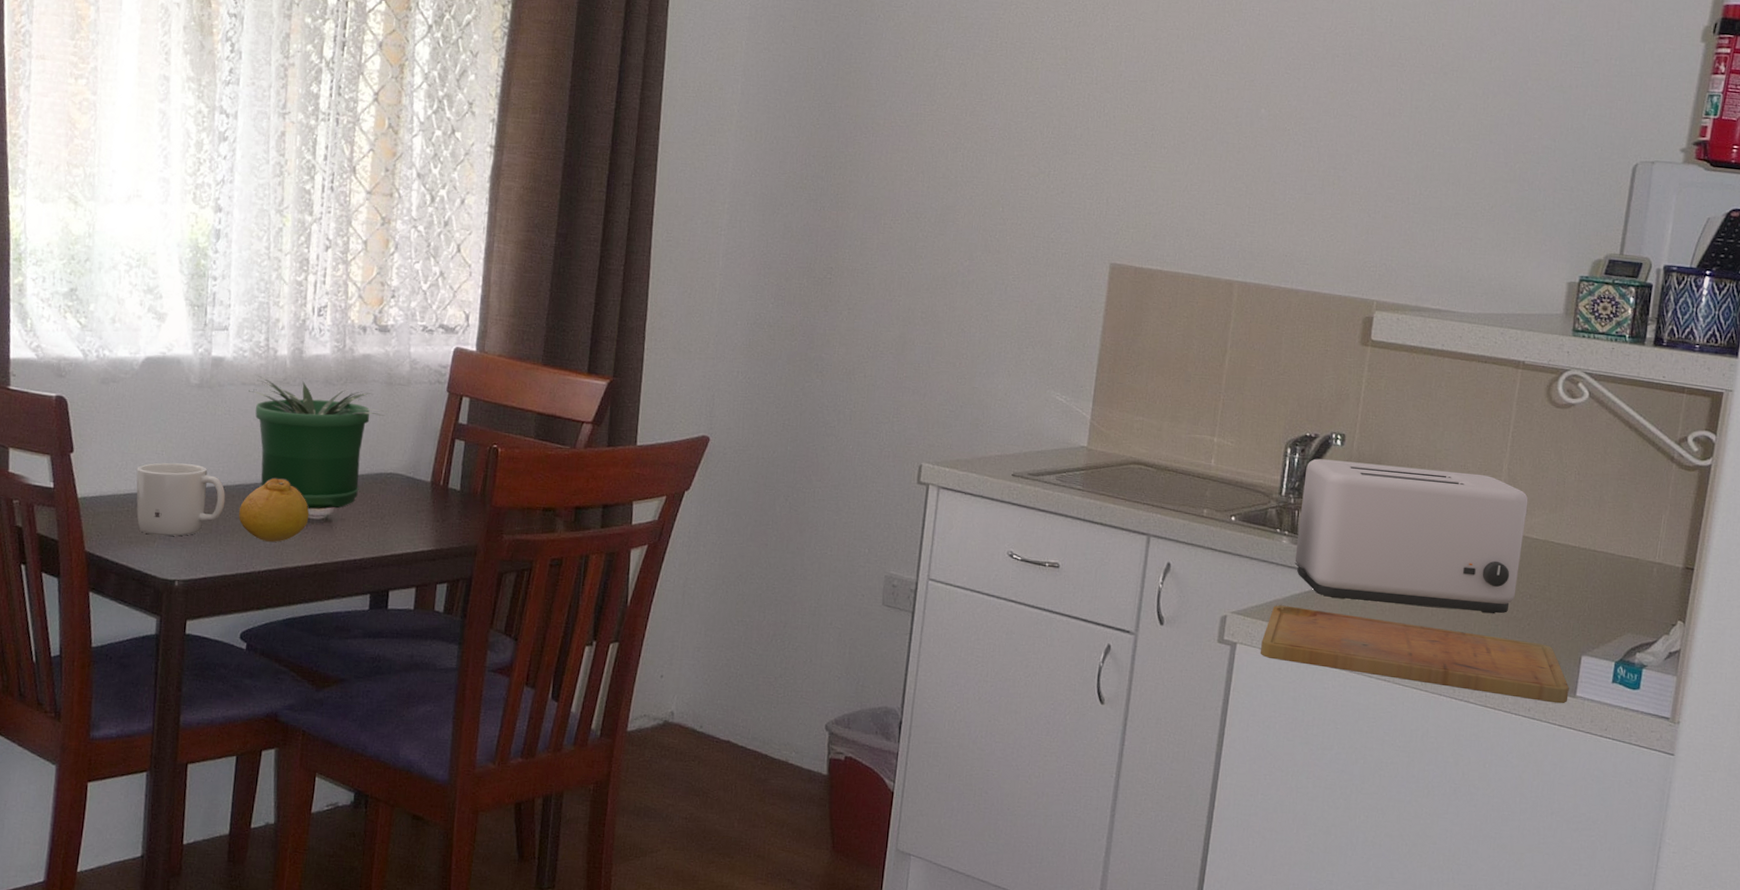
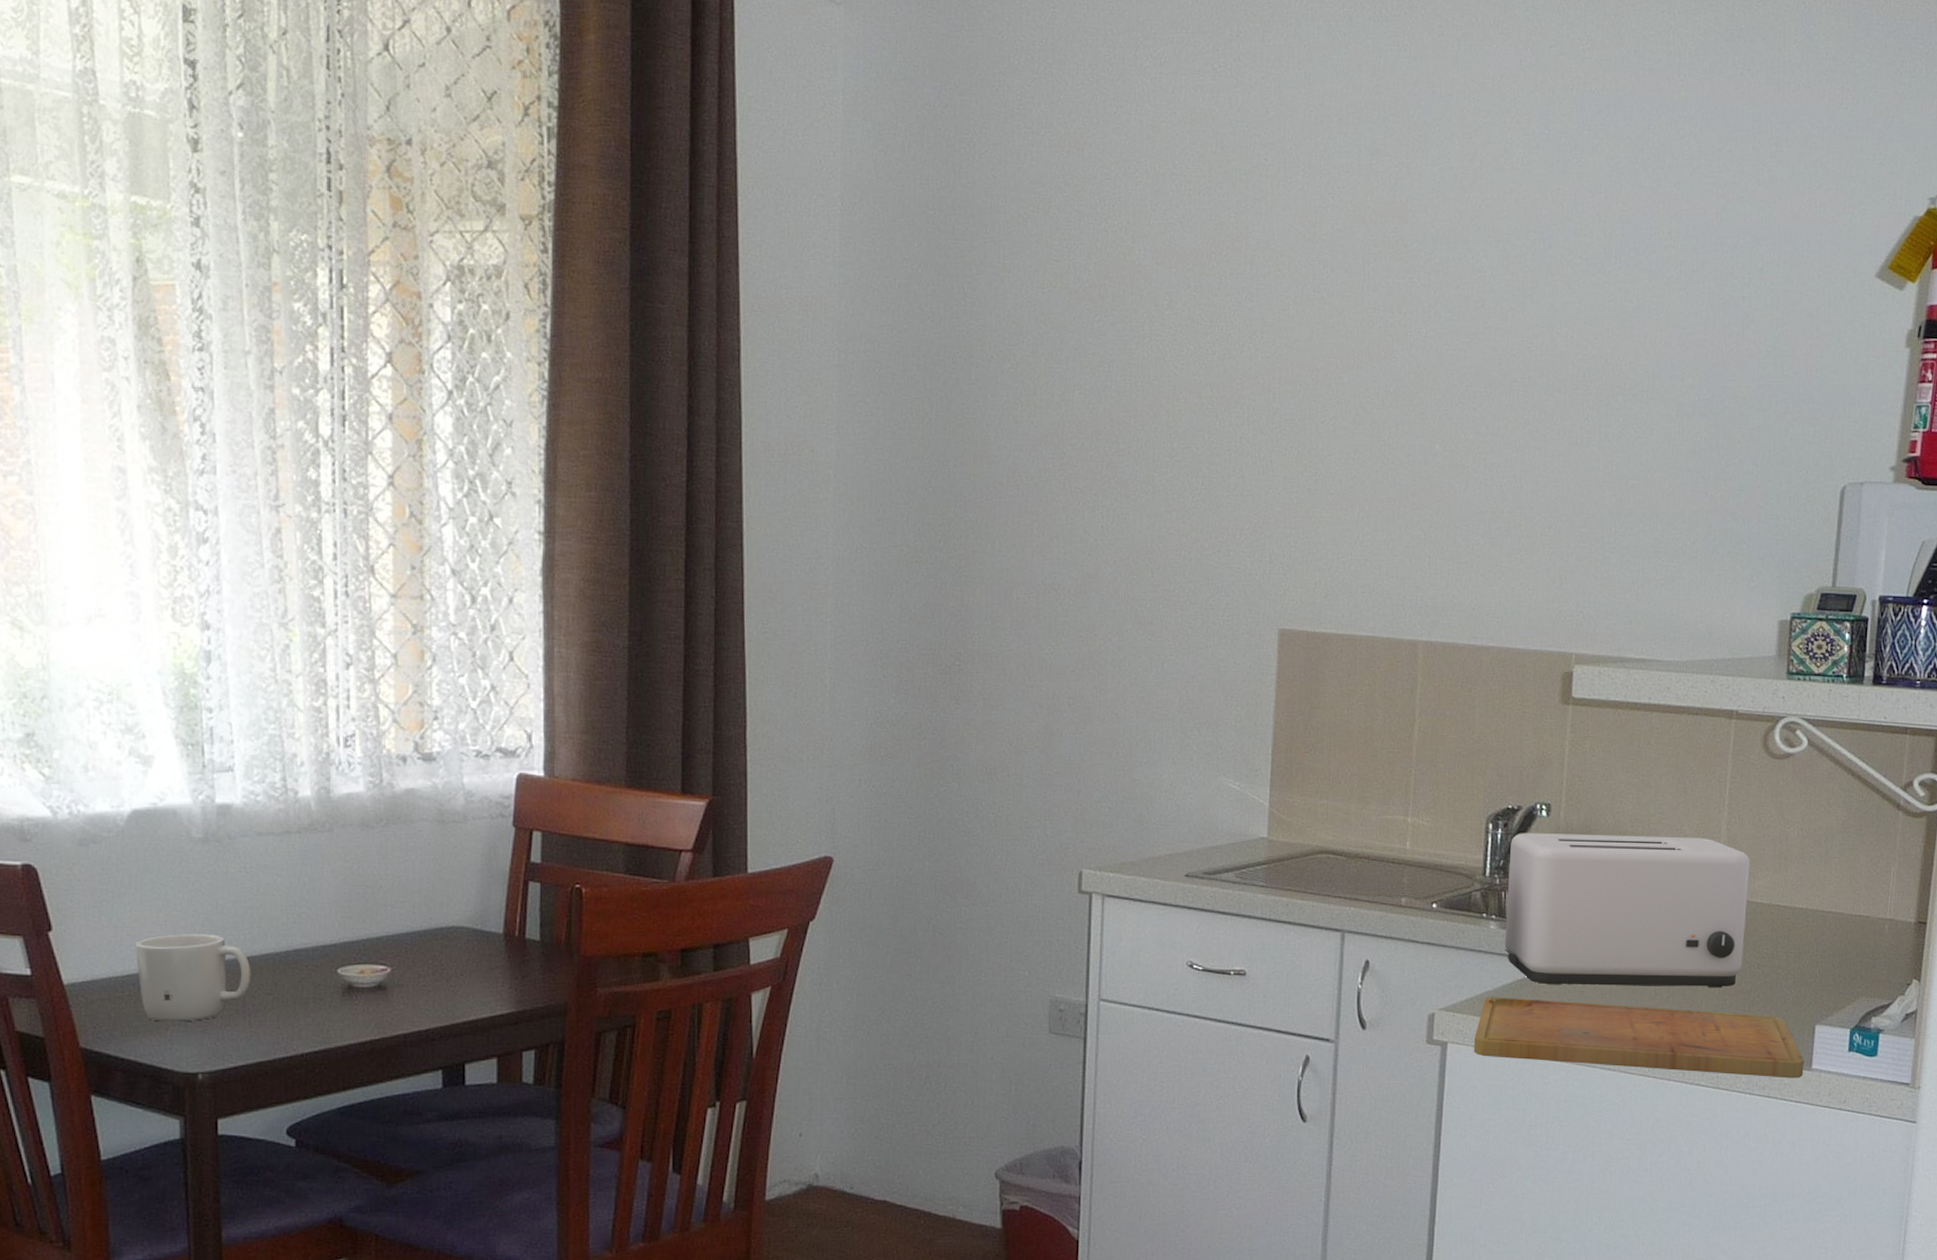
fruit: present [239,478,310,543] -> none [270,943,358,1019]
planter: present [249,375,391,510] -> none [267,822,447,977]

